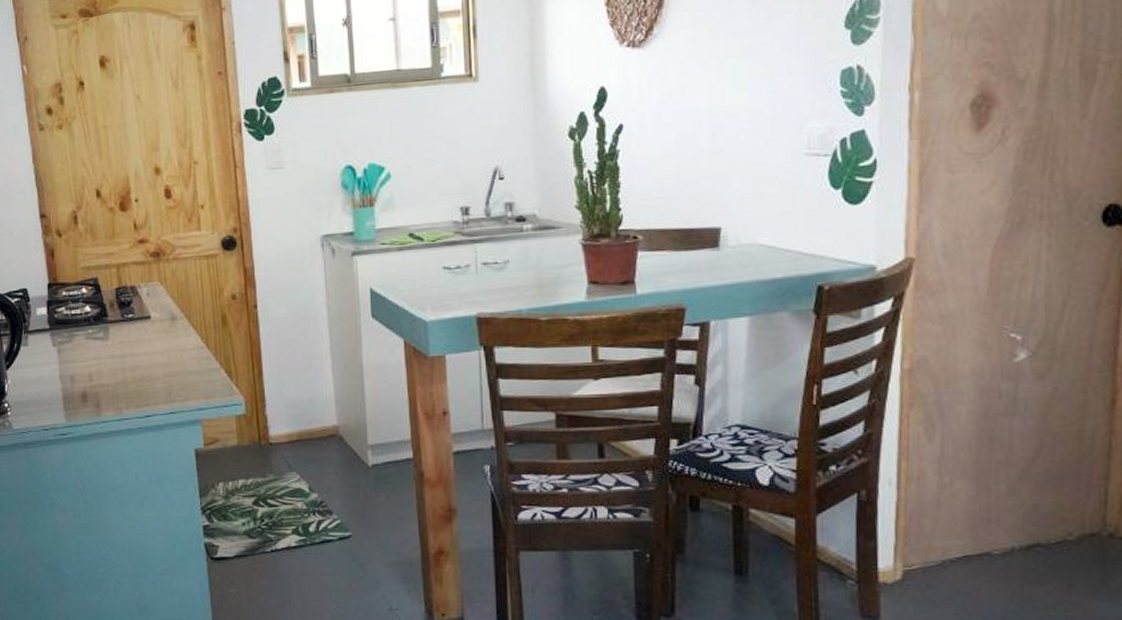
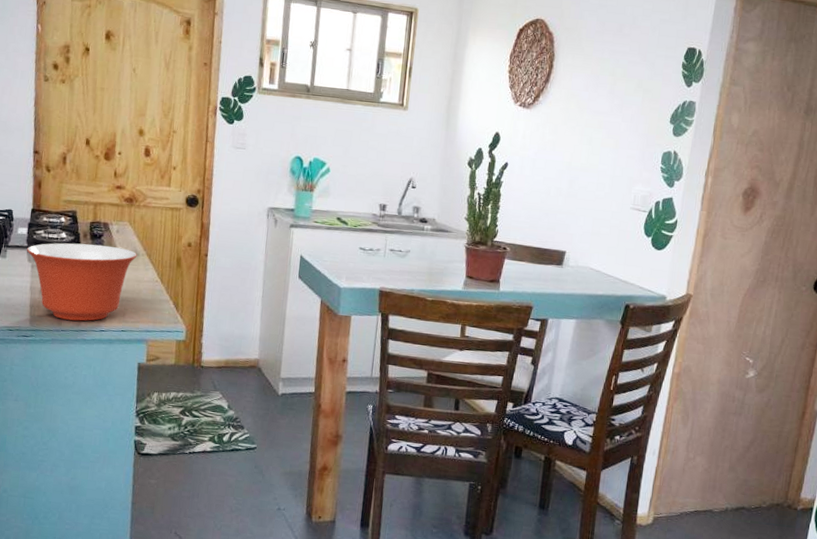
mixing bowl: none [50,313,175,409] -> present [27,243,137,321]

